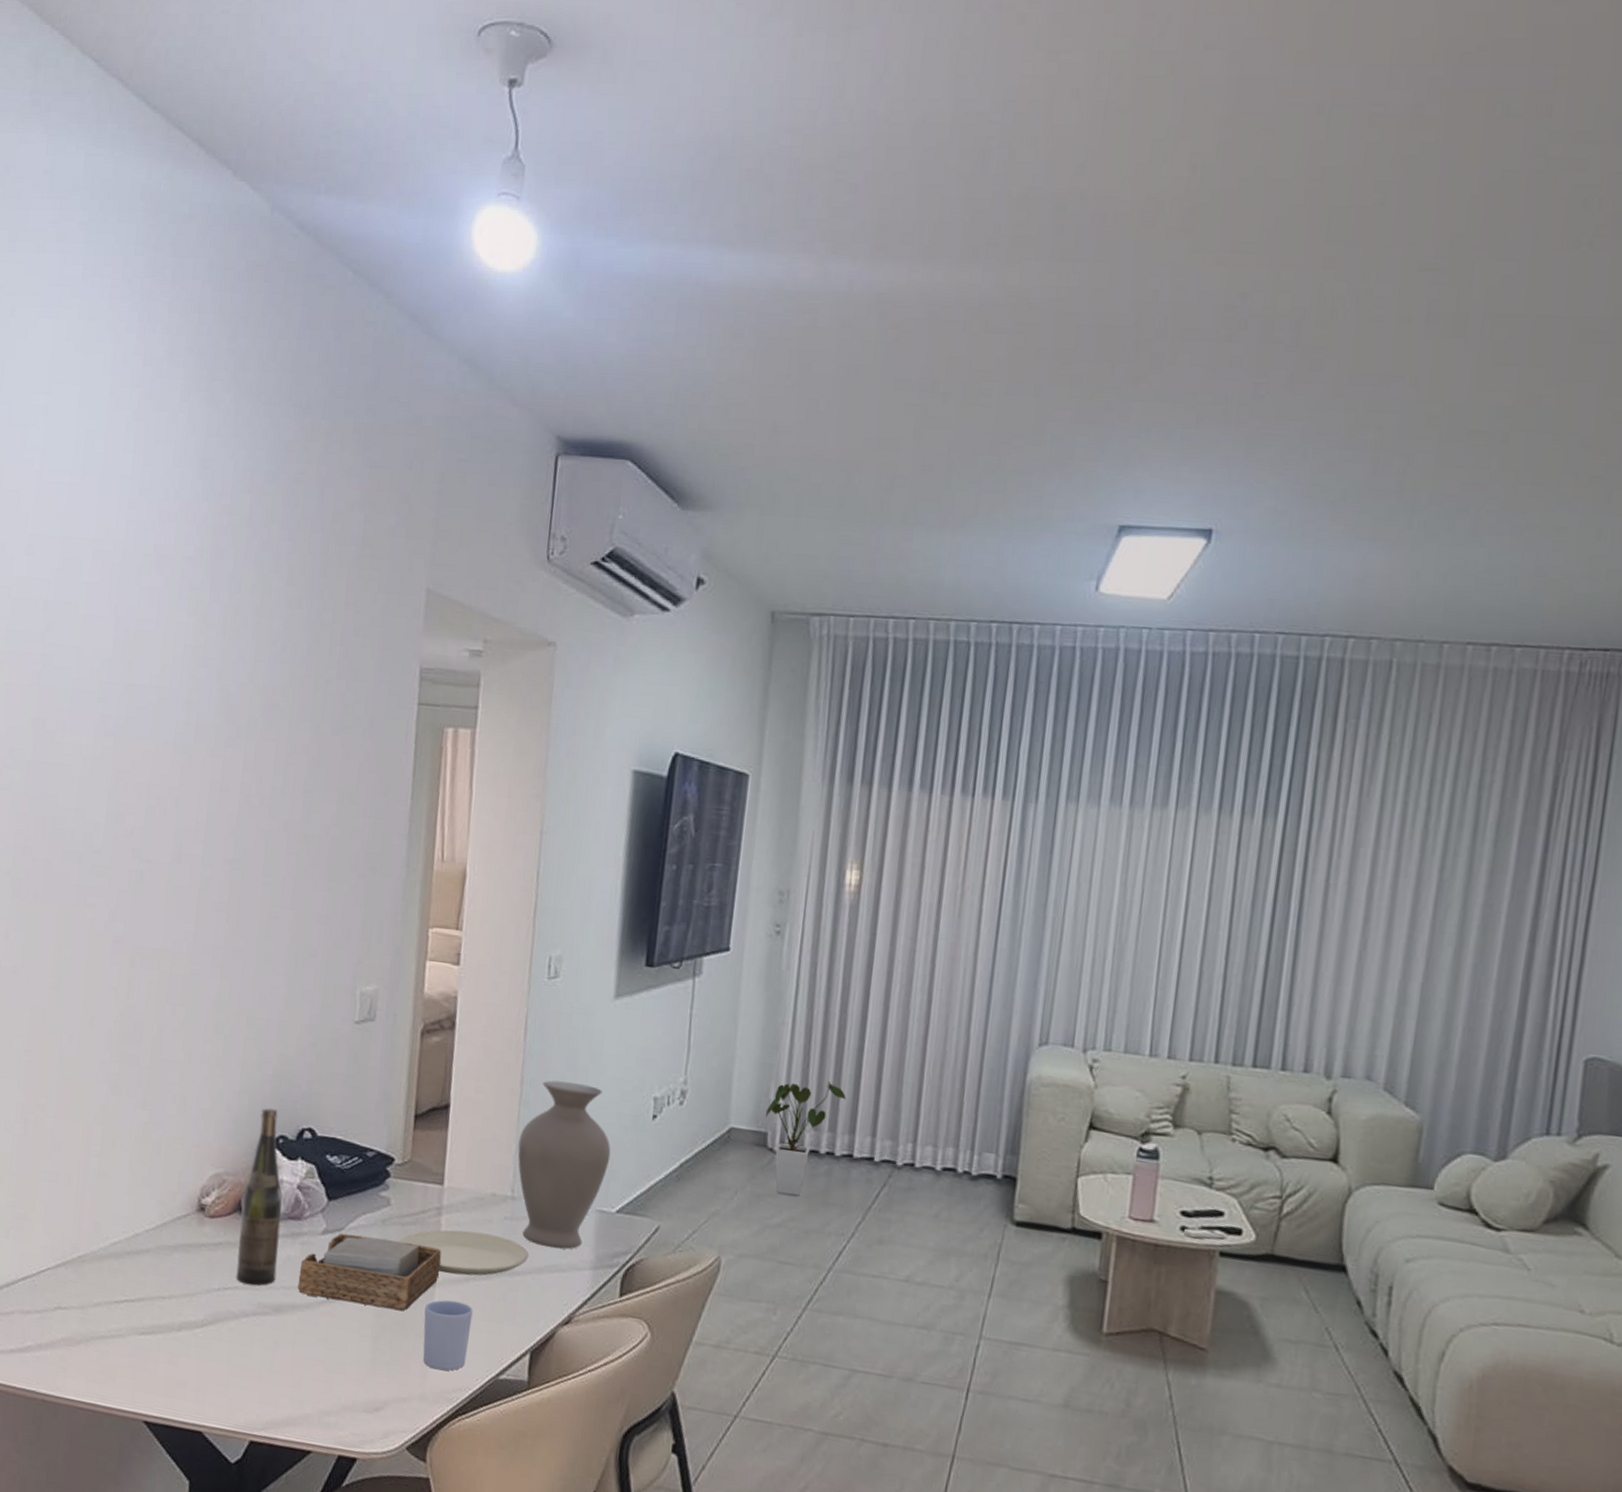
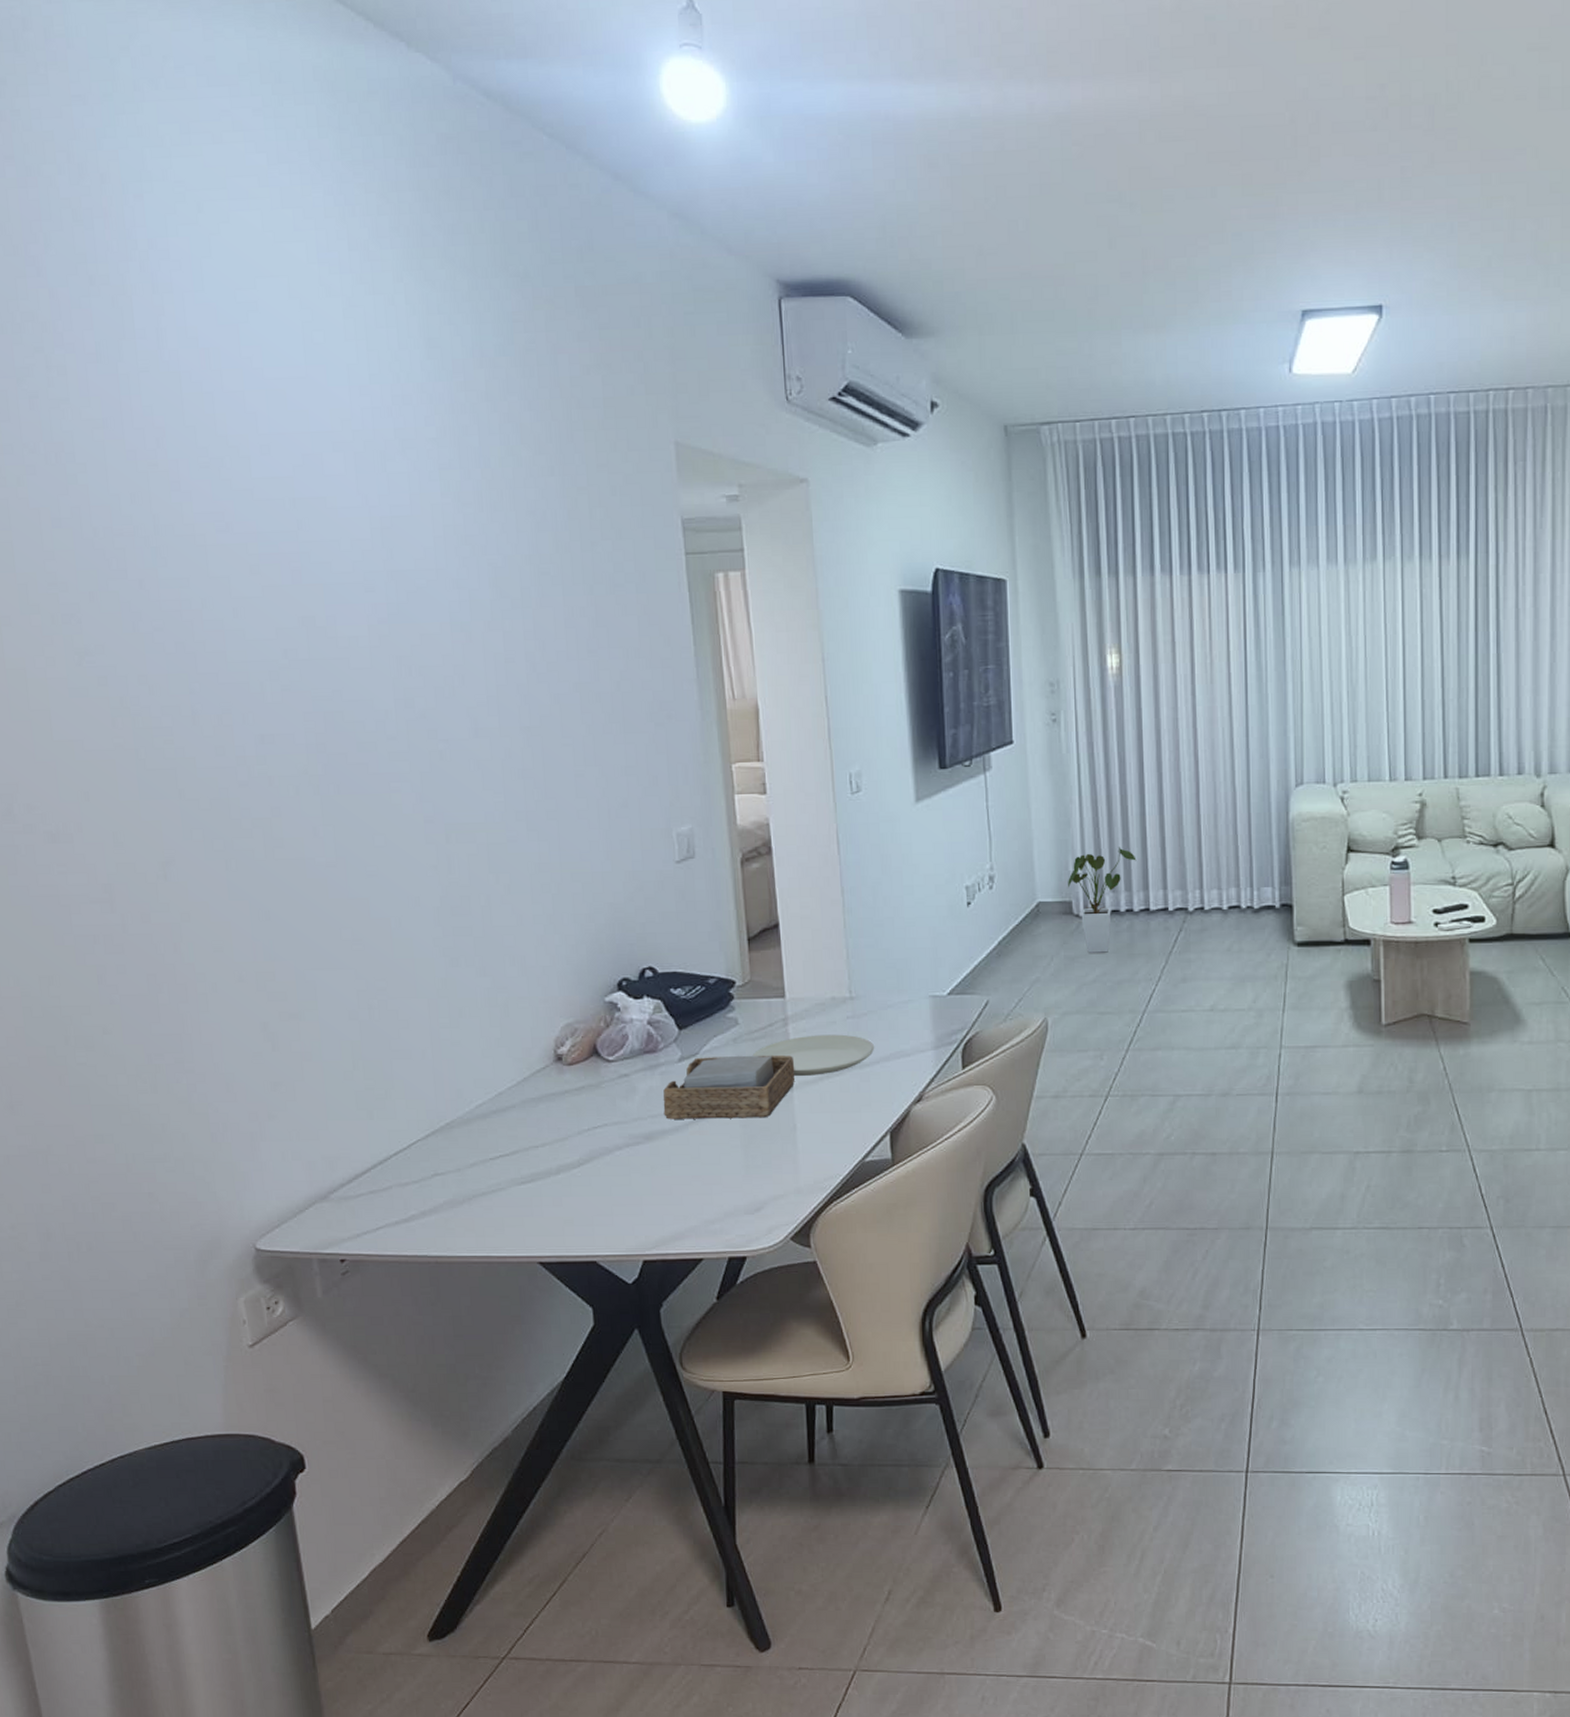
wine bottle: present [236,1107,283,1285] -> none [596,954,642,1119]
mug: present [423,1300,473,1371] -> none [787,1099,833,1164]
vase: present [517,1080,611,1250] -> none [848,885,935,1037]

